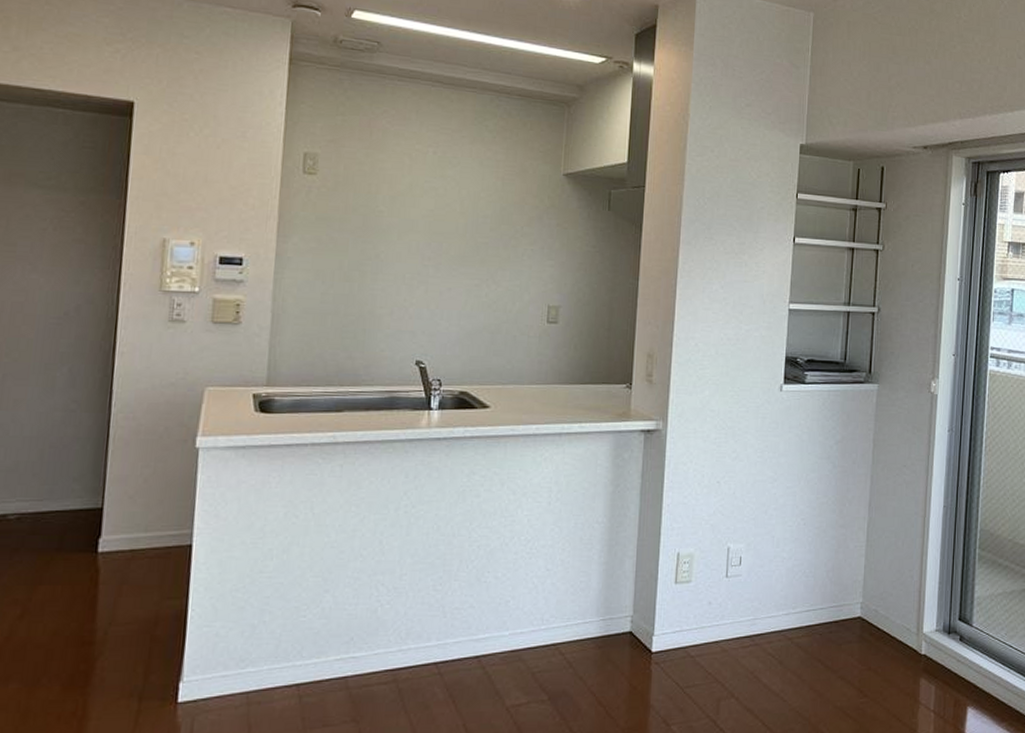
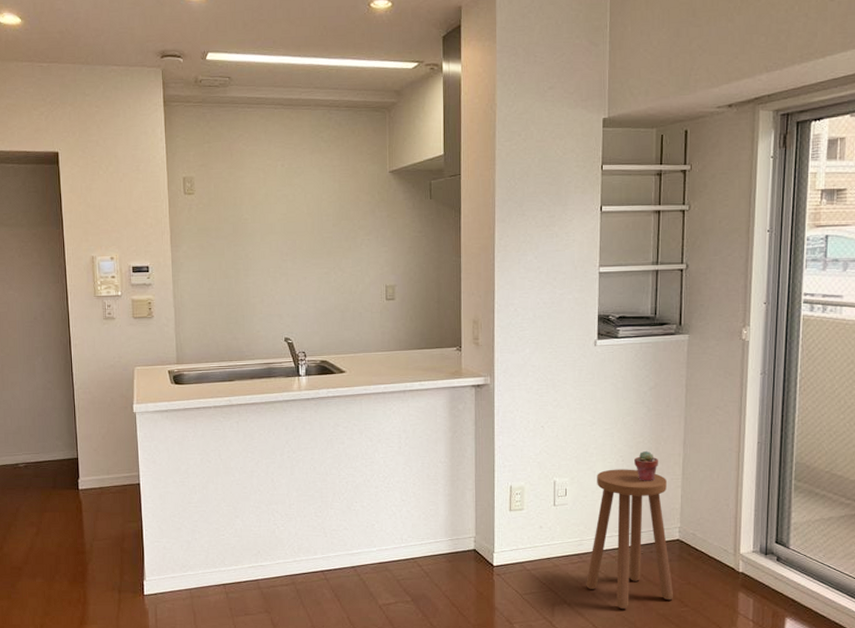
stool: none [757,534,853,702] -> present [586,469,674,608]
potted succulent: none [816,513,842,549] -> present [633,450,658,481]

